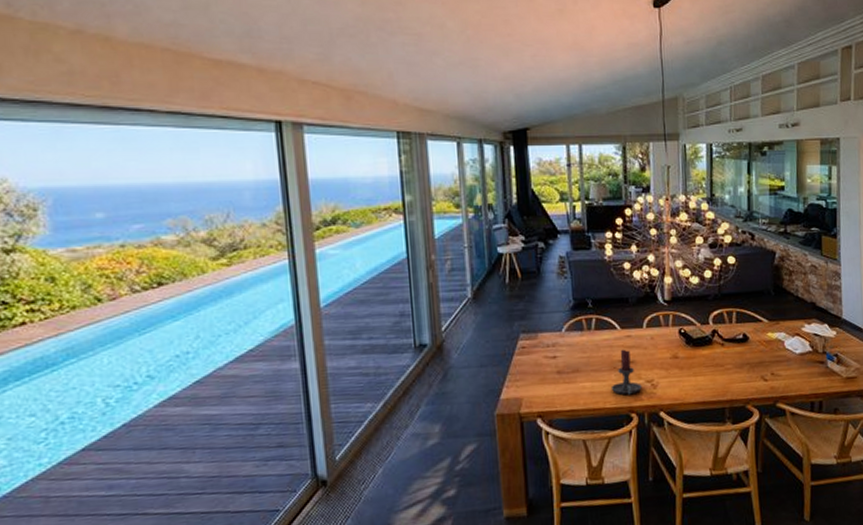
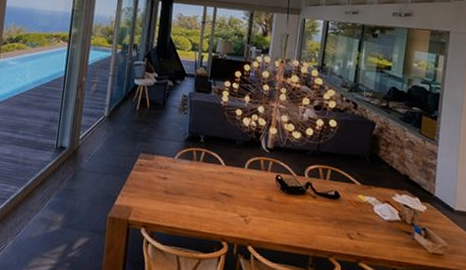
candle holder: present [610,349,642,395] -> none [208,183,236,225]

